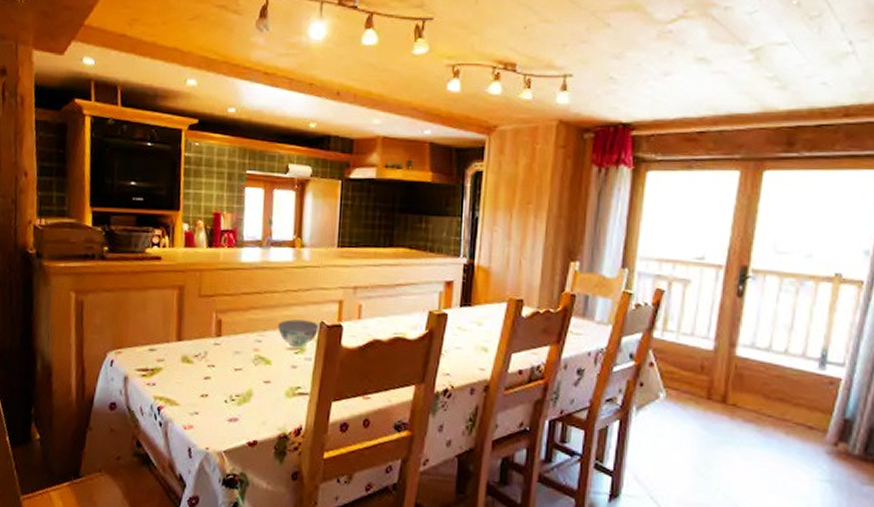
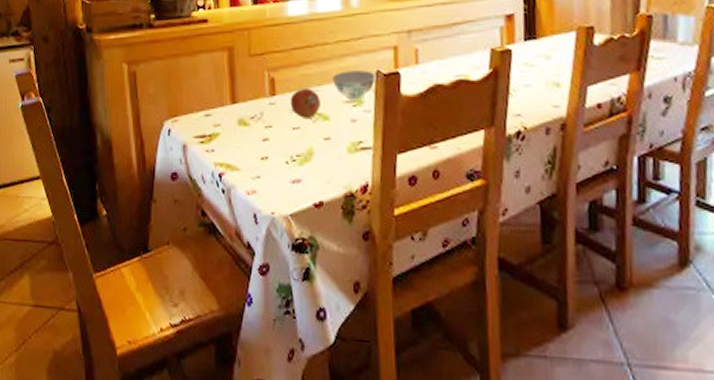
fruit: none [234,331,264,361] -> present [290,87,320,118]

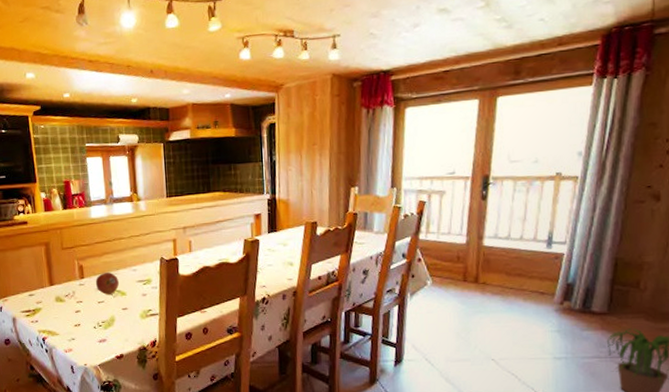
bowl: present [333,70,376,100] -> none [127,258,160,280]

